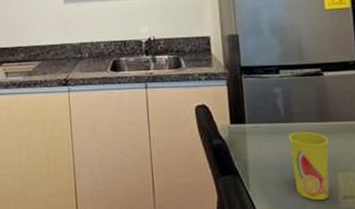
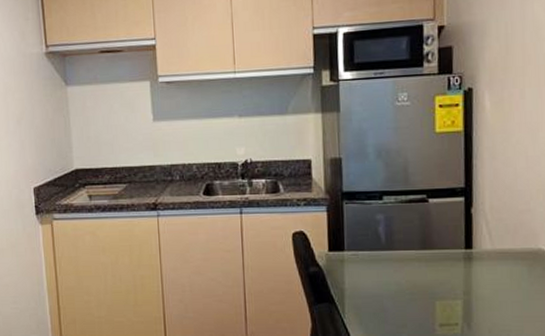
cup: present [288,132,330,201] -> none [387,260,429,328]

